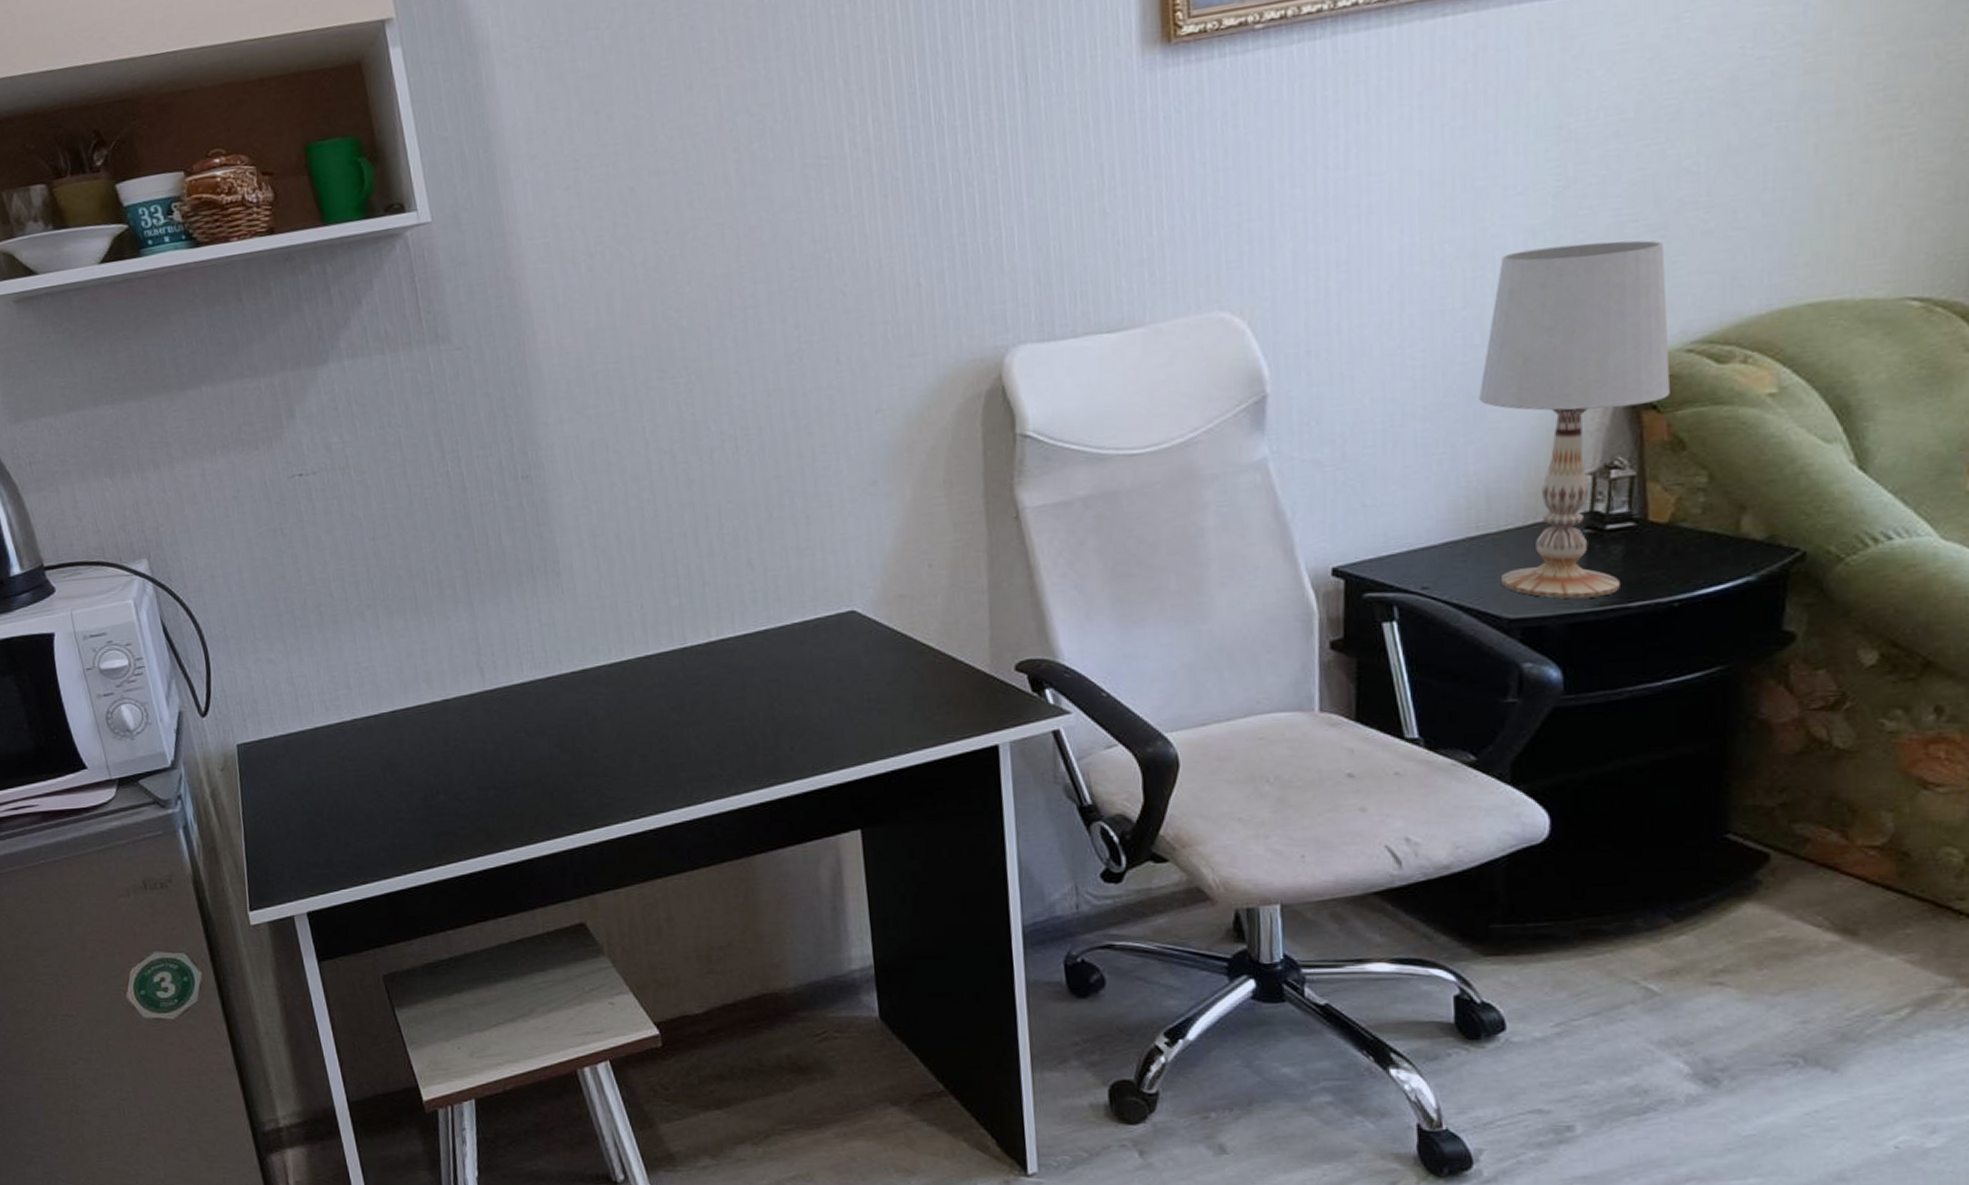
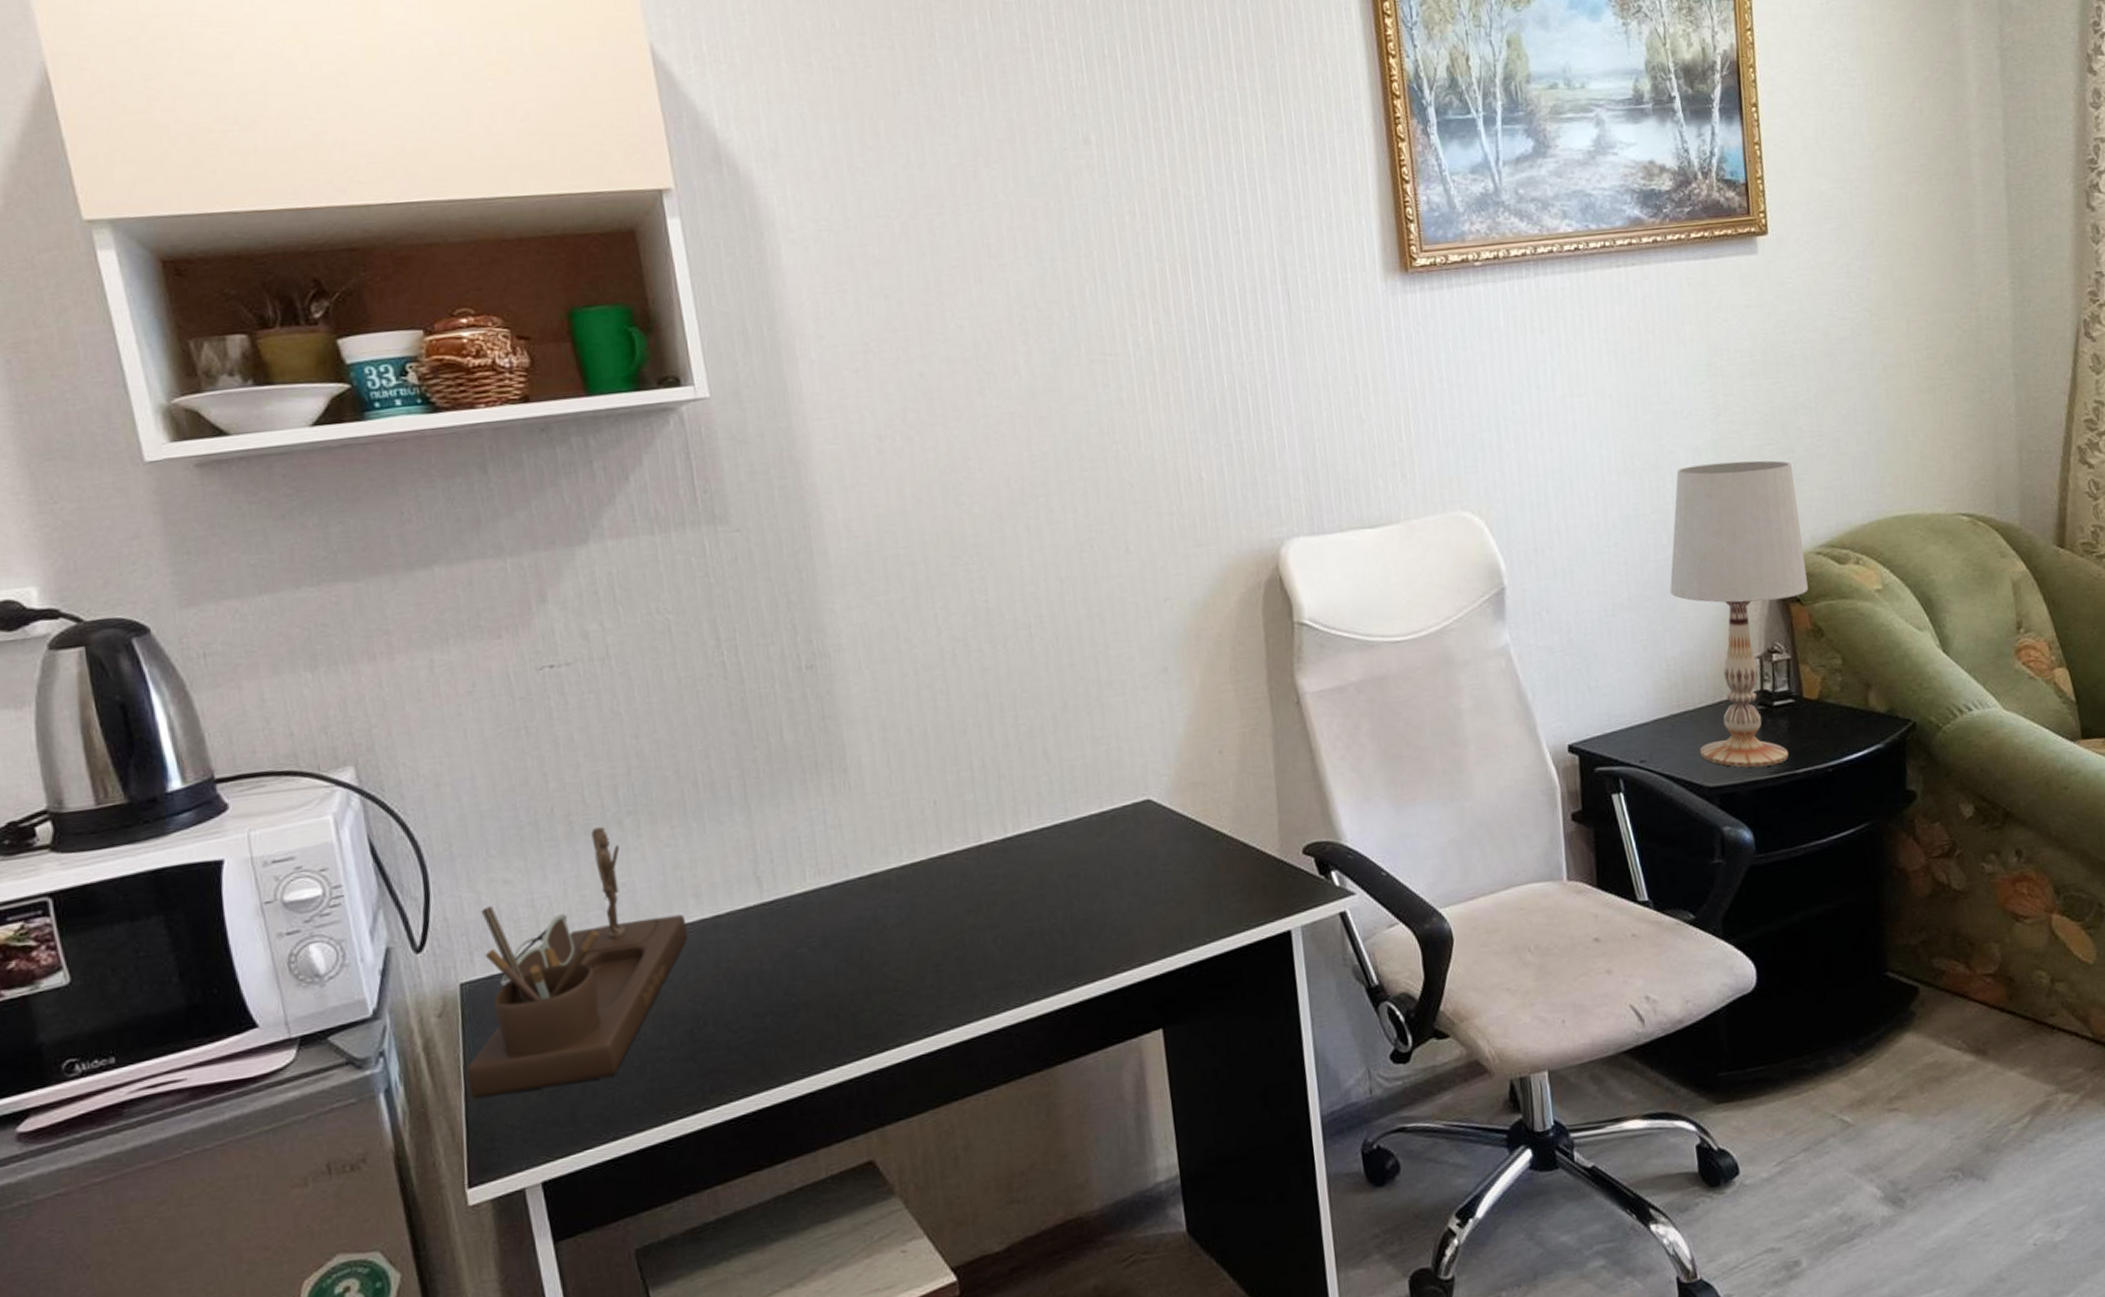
desk organizer: none [245,617,421,839] -> present [467,827,688,1099]

